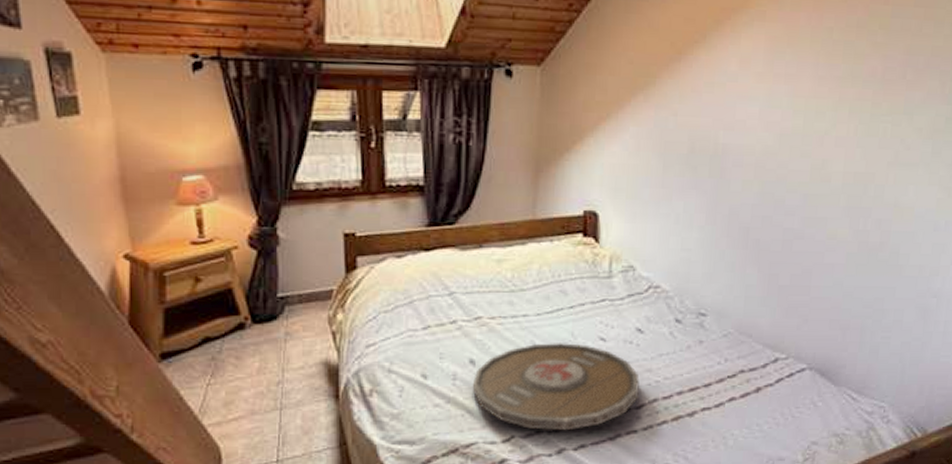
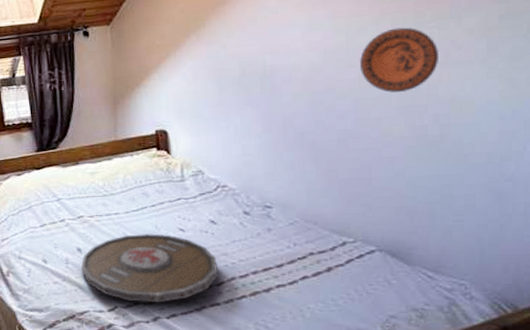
decorative plate: none [812,117,890,191] -> present [359,27,440,93]

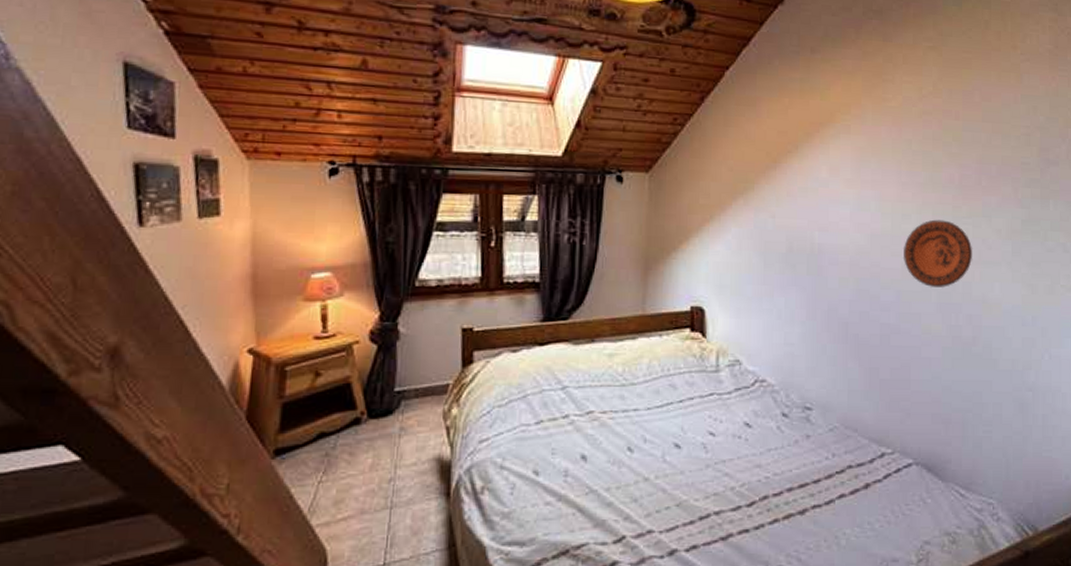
serving tray: present [80,233,218,303] -> none [583,436,749,531]

